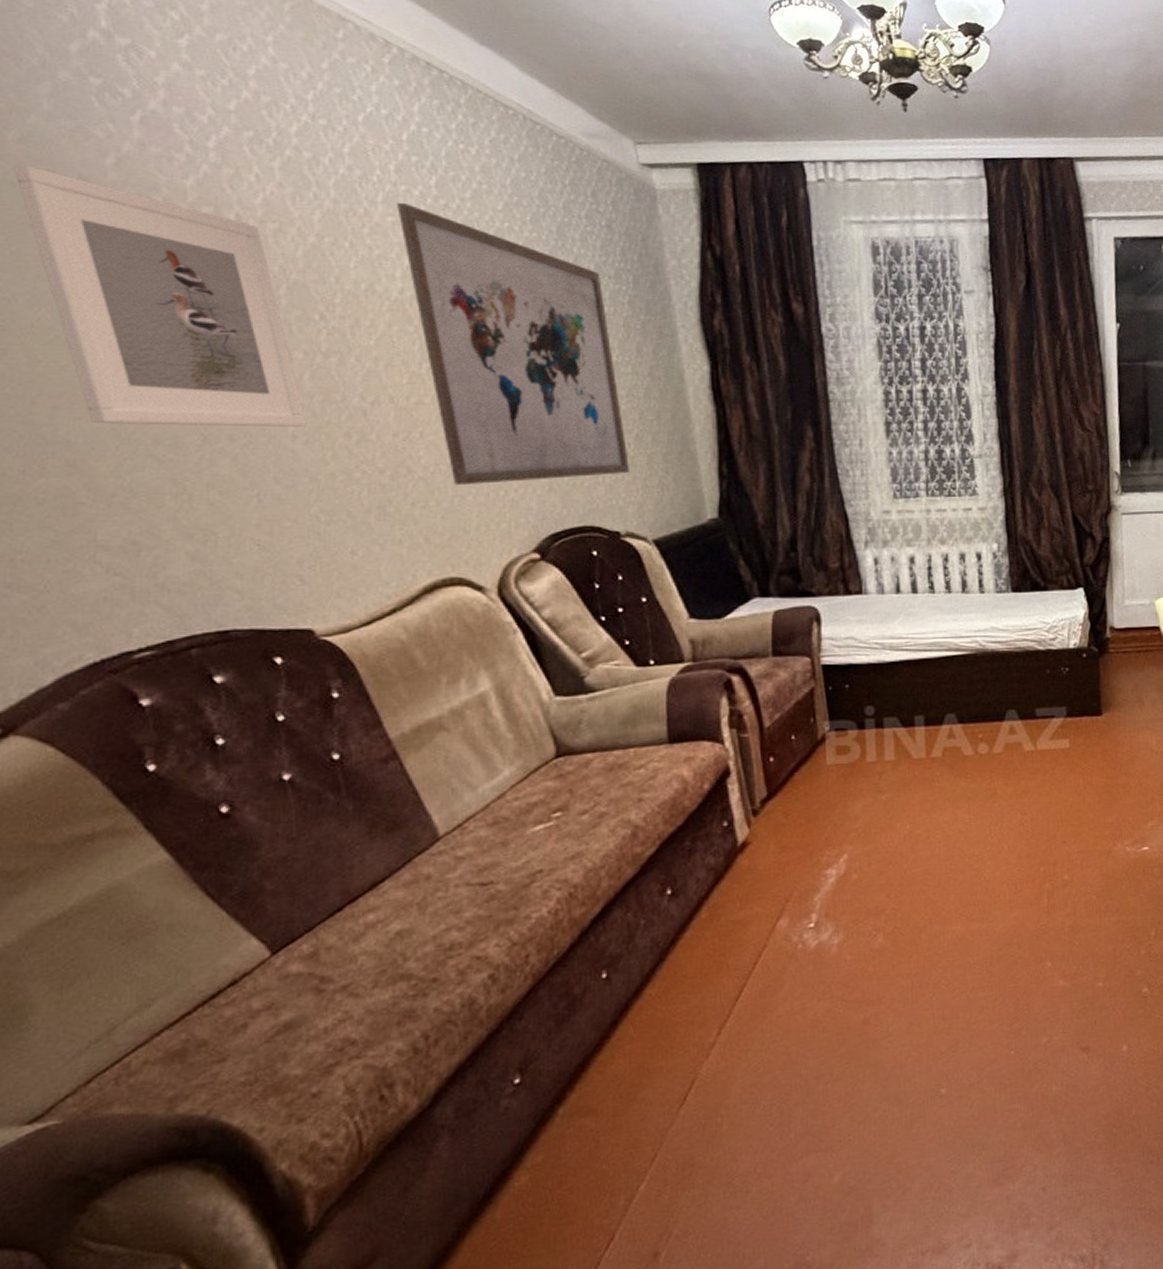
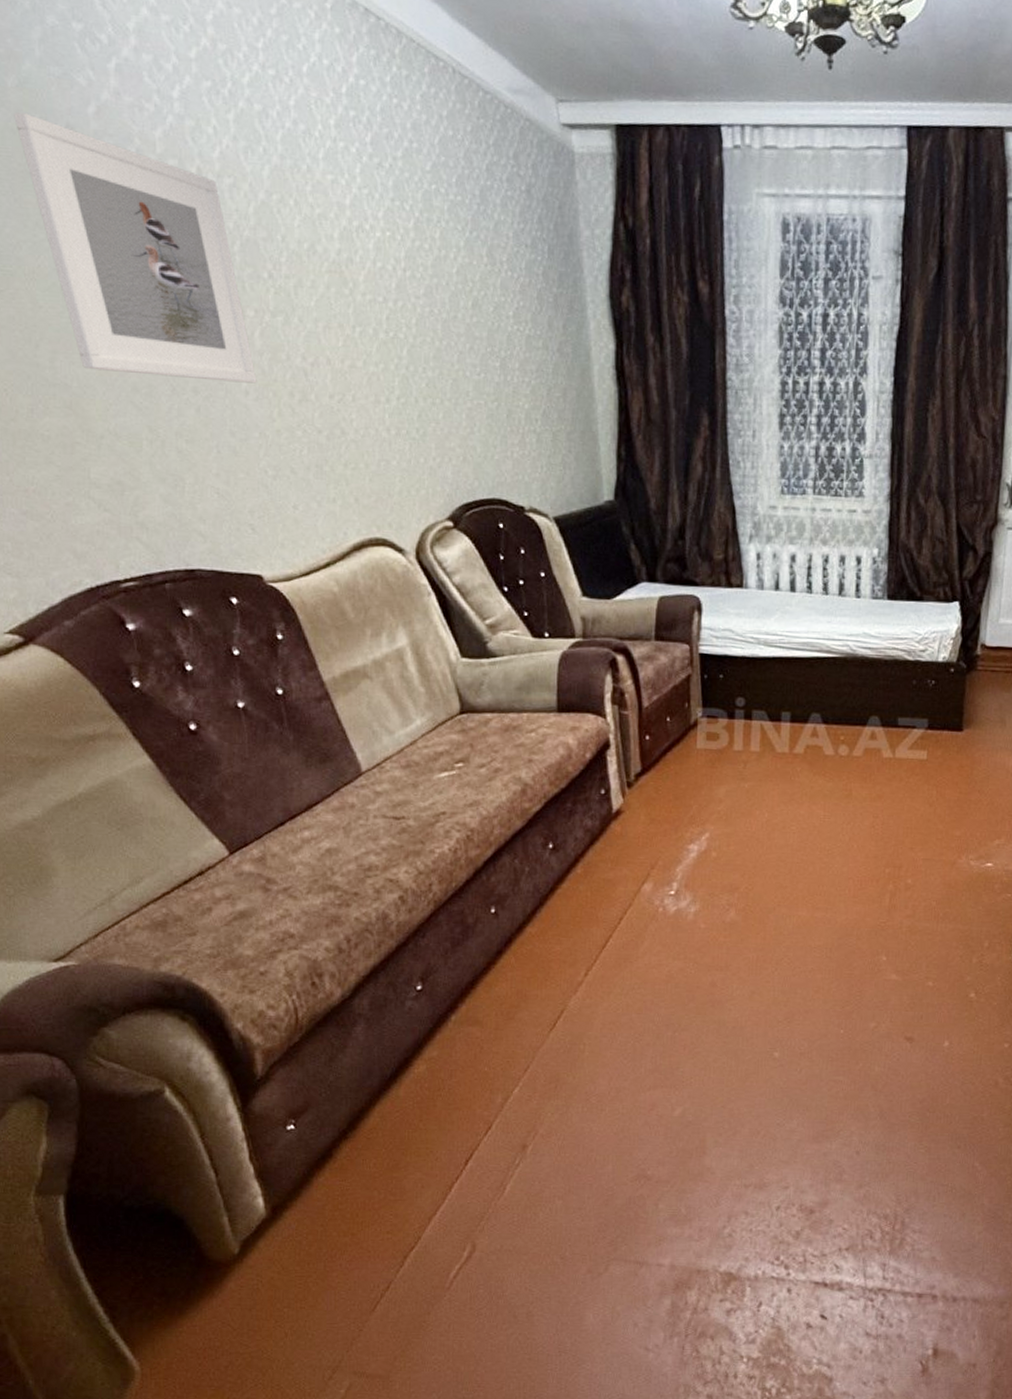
wall art: present [397,202,631,486] -> none [336,159,537,451]

